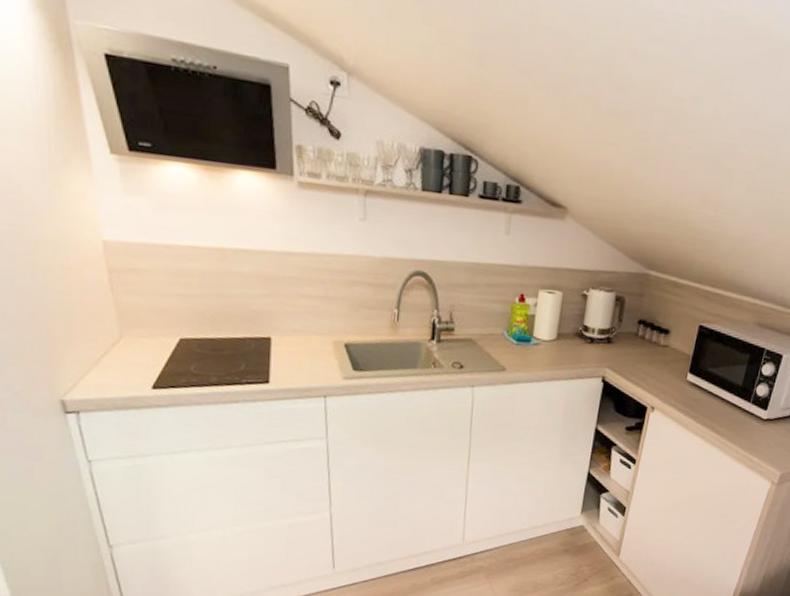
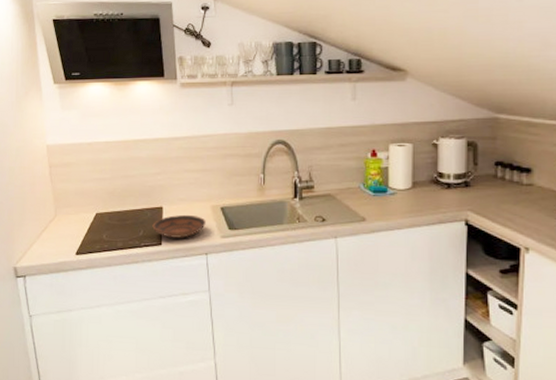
bowl: none [257,348,326,377] -> present [152,214,206,238]

